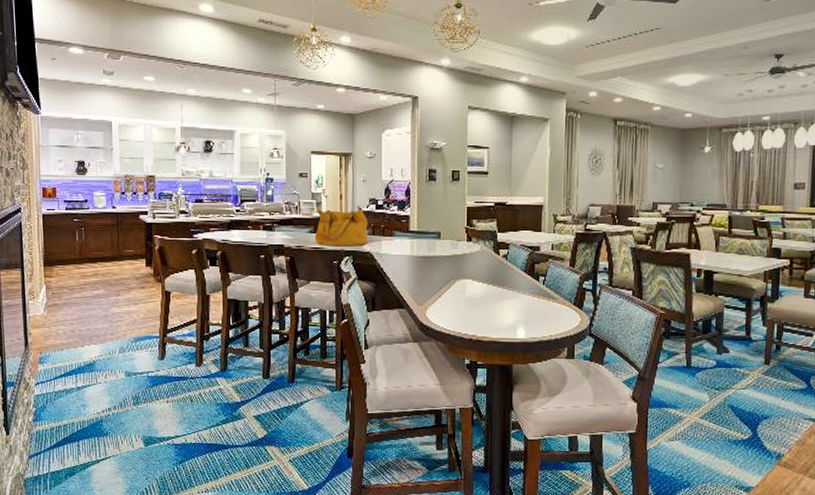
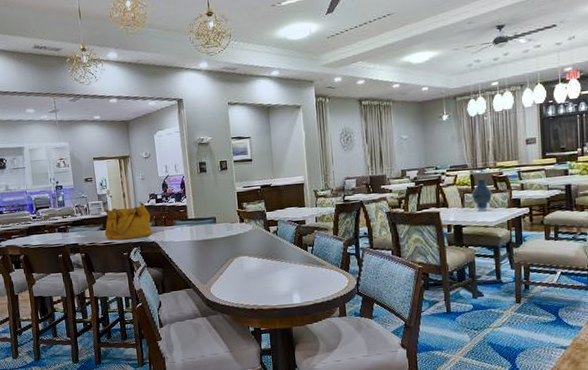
vase: none [727,222,751,259] -> present [471,179,493,212]

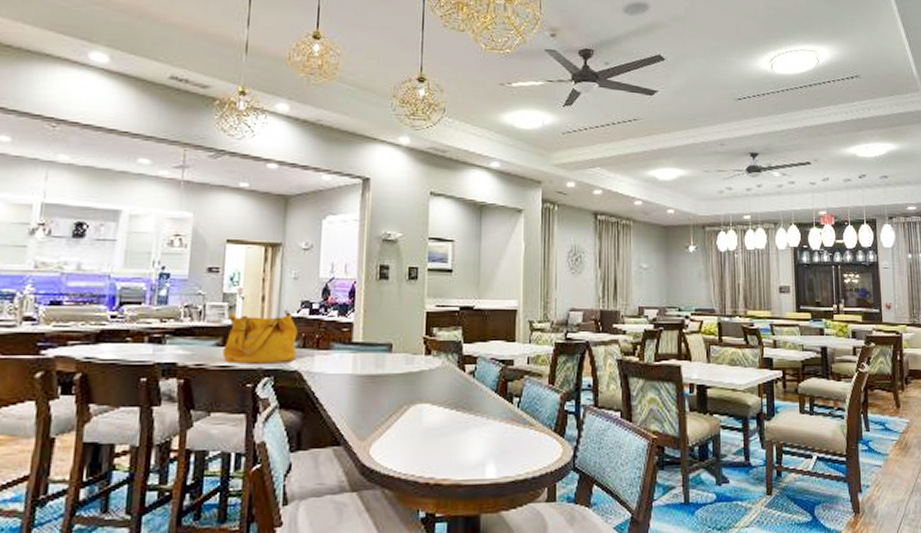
vase: present [471,179,493,212] -> none [718,329,743,371]

